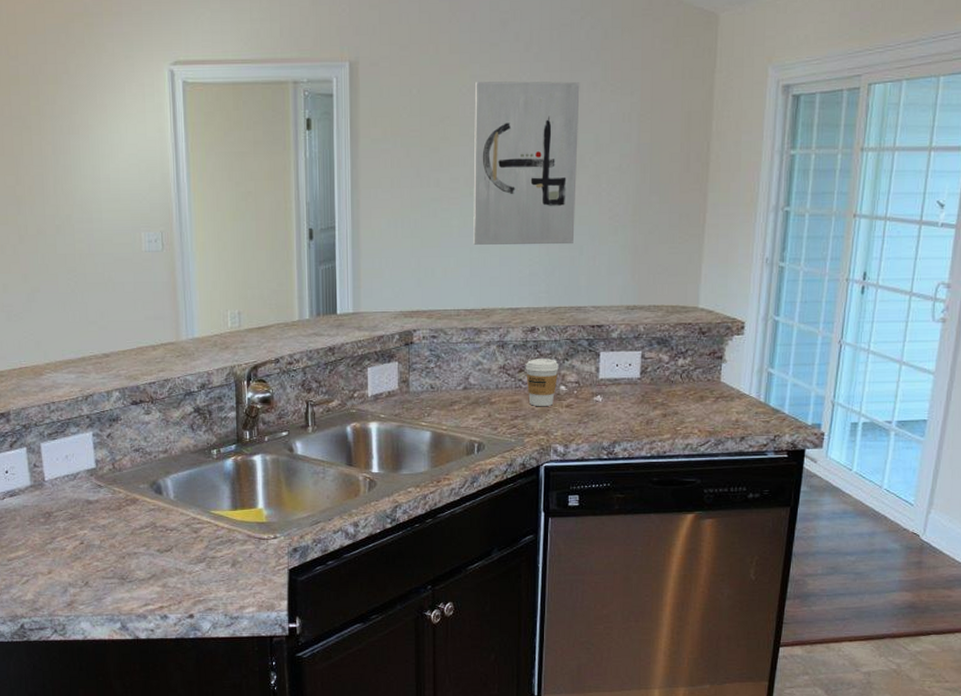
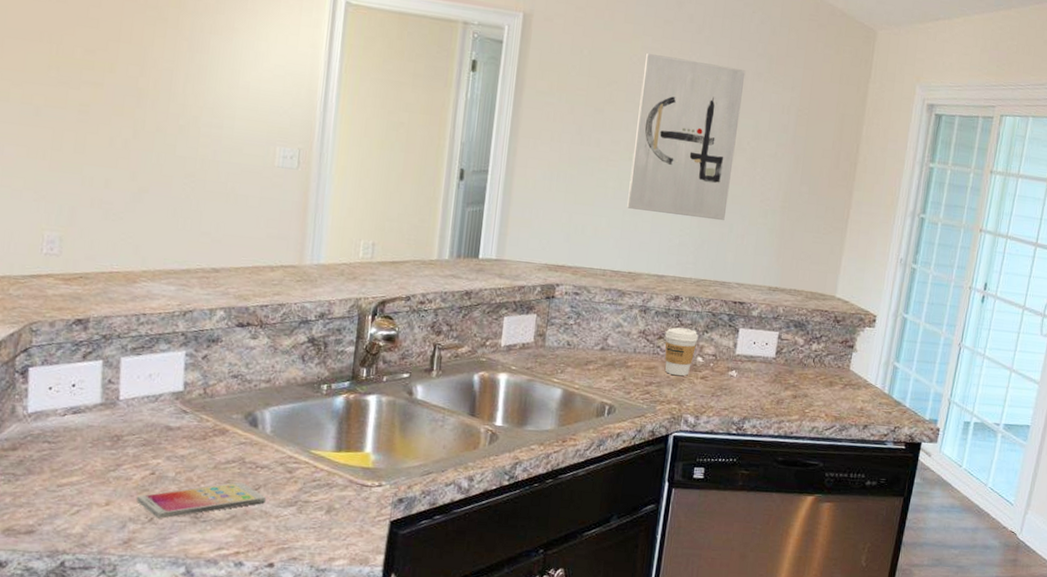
smartphone: none [72,544,179,582] -> present [137,482,267,519]

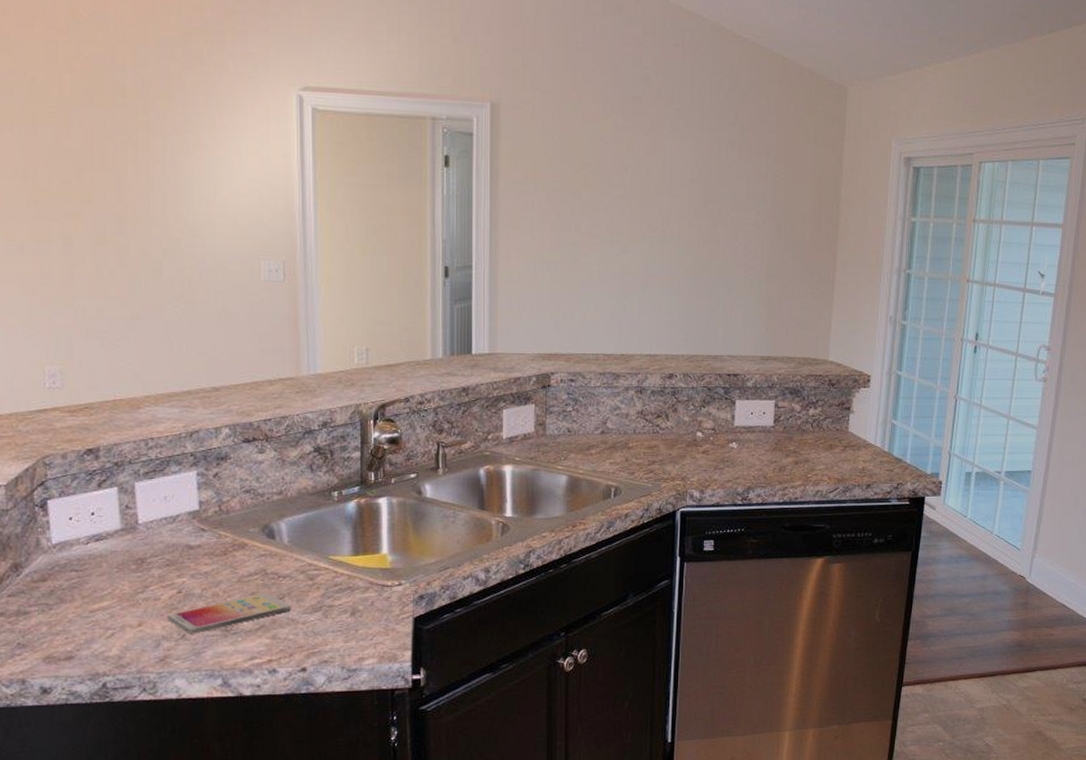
wall art: present [627,52,746,221] -> none [613,131,719,295]
coffee cup: present [664,327,698,376] -> none [662,405,696,453]

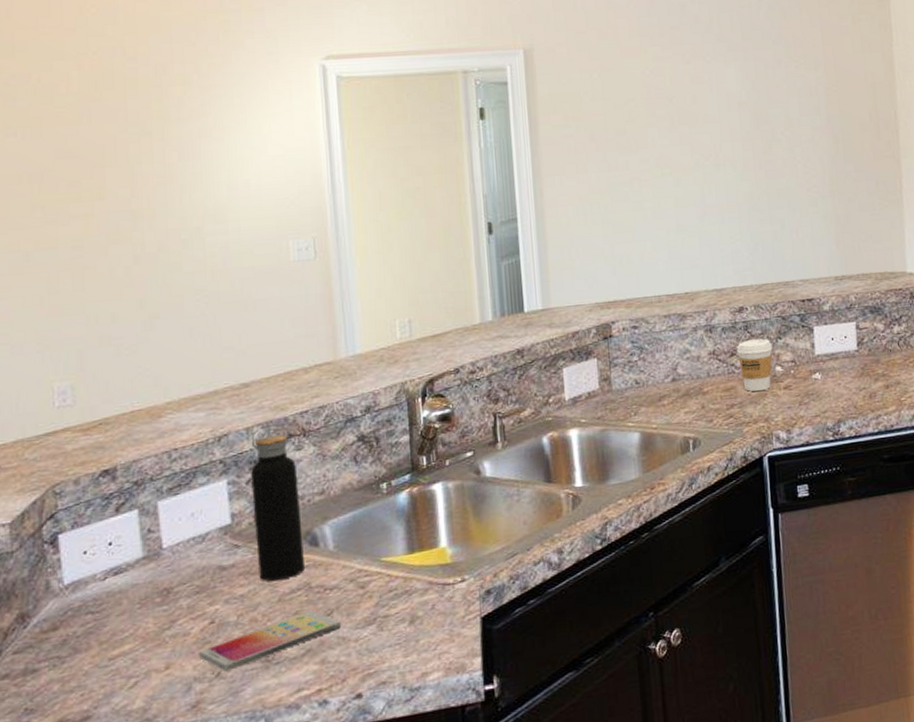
water bottle: none [218,426,262,564] -> present [251,423,304,582]
coffee cup: none [662,405,696,453] -> present [736,339,773,392]

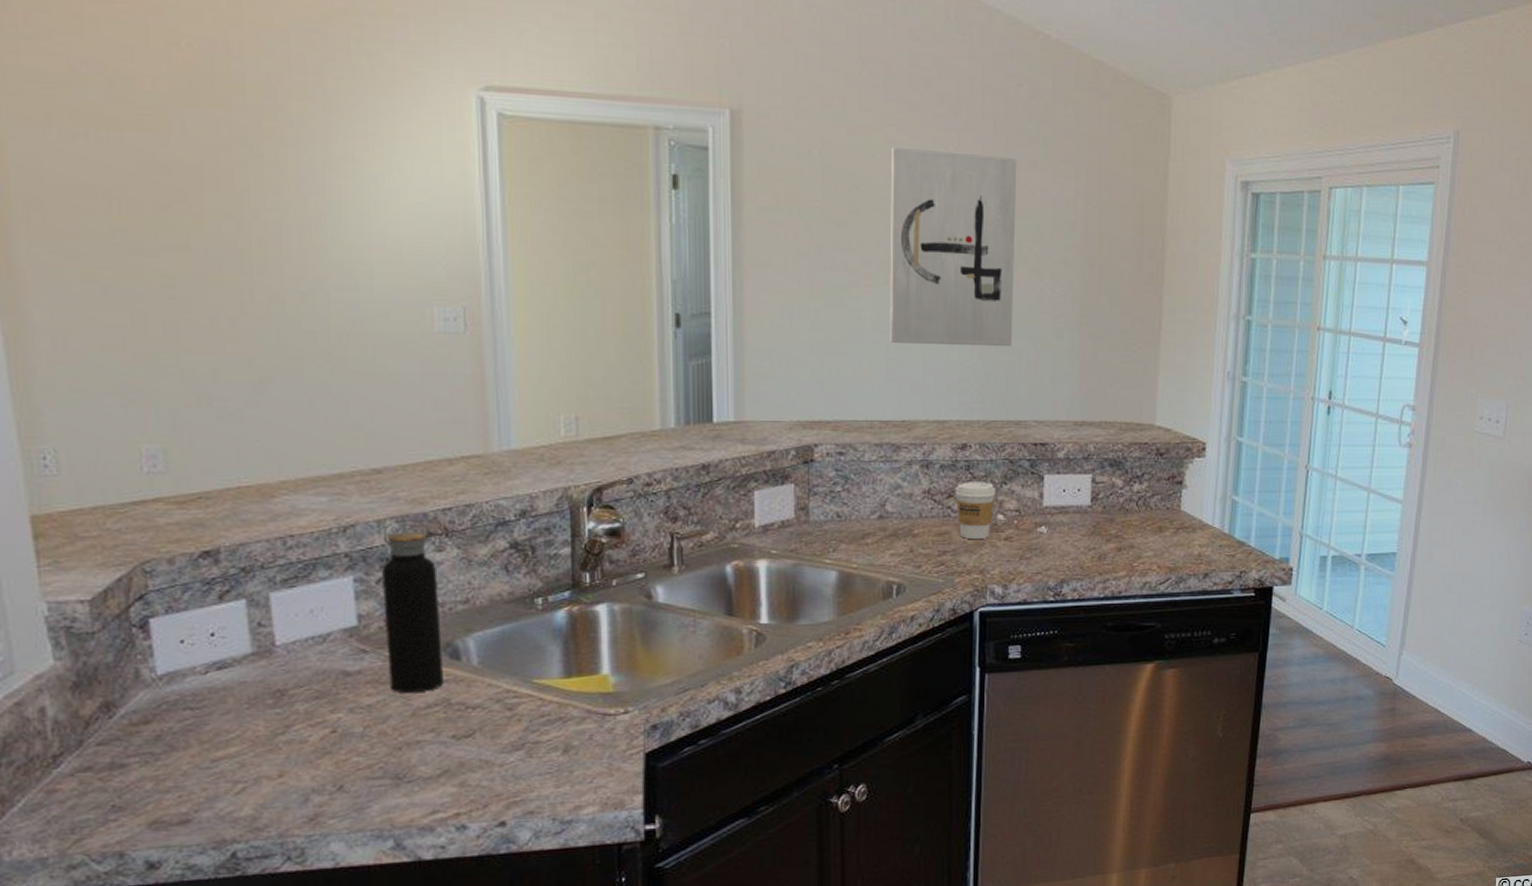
smartphone: present [199,610,342,671] -> none [318,728,485,785]
wall art: none [658,59,774,226] -> present [890,147,1017,347]

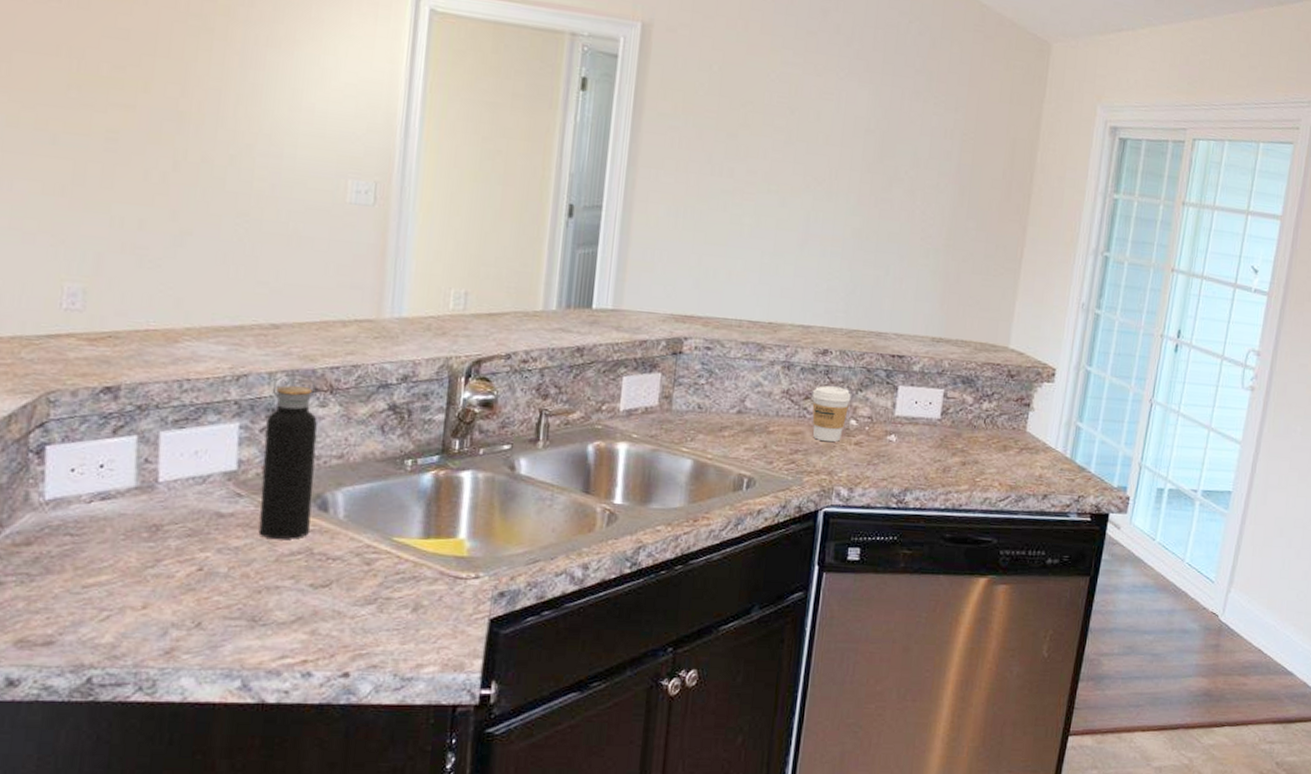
wall art: present [890,147,1017,347] -> none [766,68,902,262]

